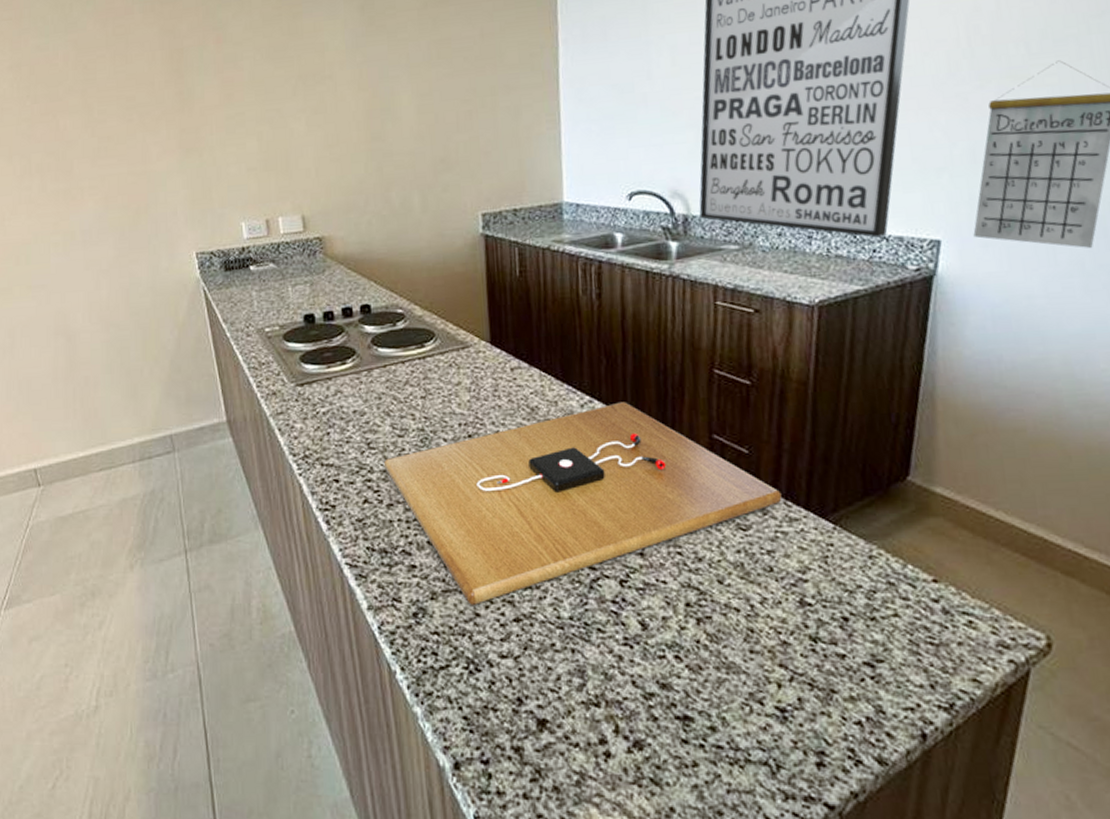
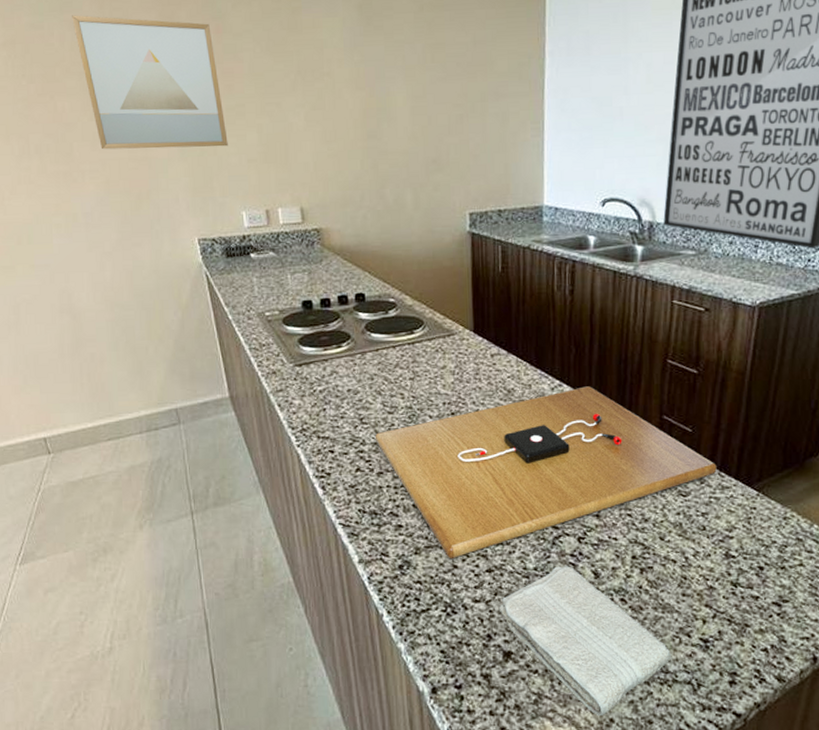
wall art: none [76,34,227,166] -> present [72,15,228,150]
washcloth: none [531,615,741,804] -> present [500,566,671,717]

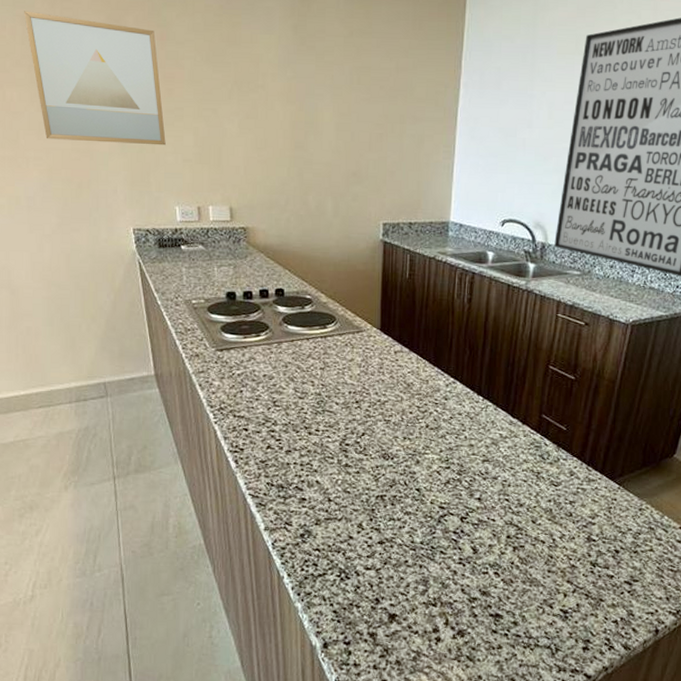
cutting board: present [374,386,717,560] -> none [285,385,586,531]
washcloth: present [500,566,671,717] -> none [388,541,535,674]

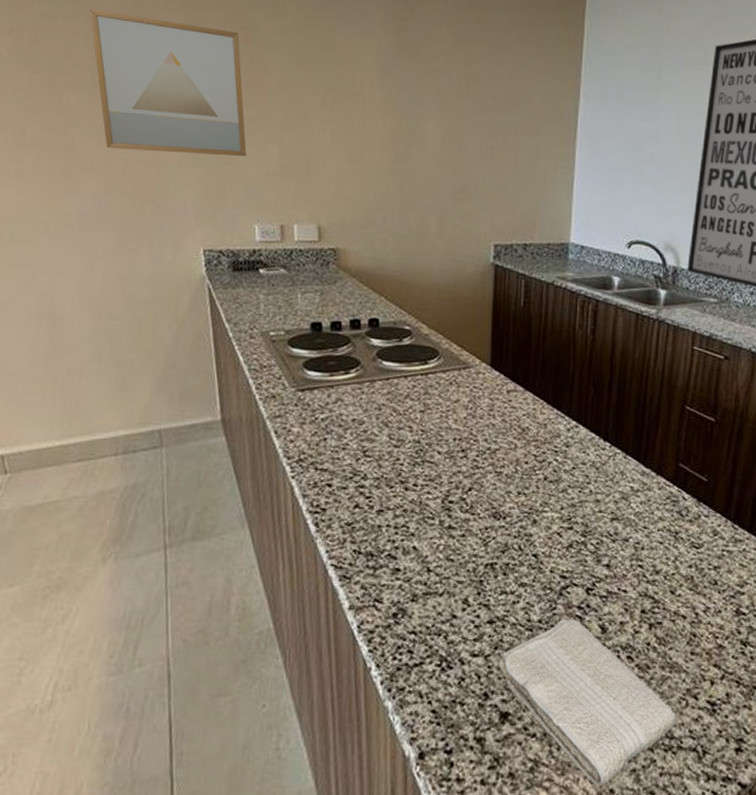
washcloth: none [388,541,535,674] -> present [499,619,677,787]

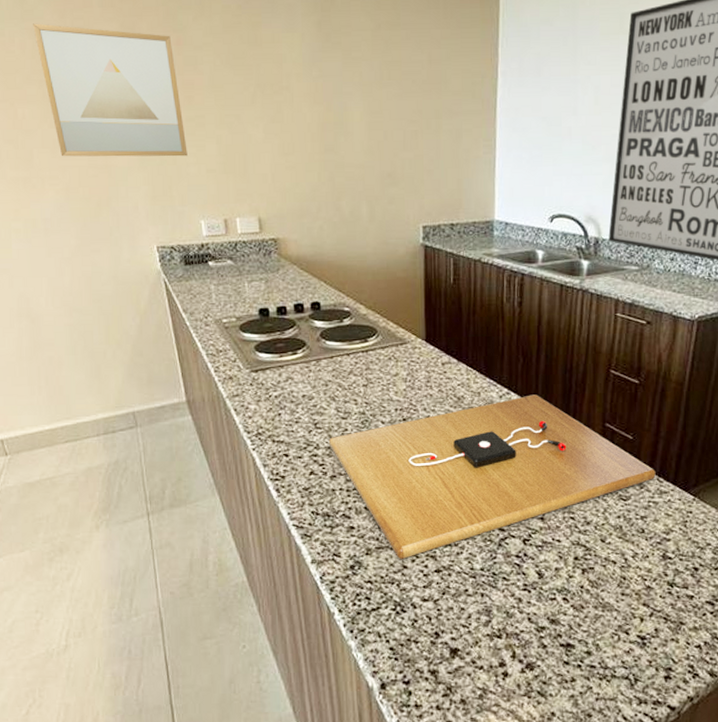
cutting board: none [377,429,731,608] -> present [328,394,656,560]
washcloth: present [499,619,677,787] -> none [447,566,610,710]

